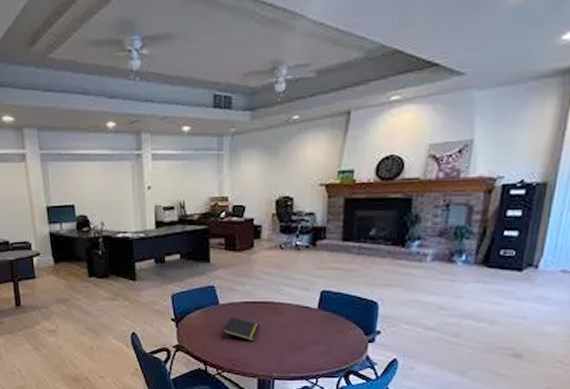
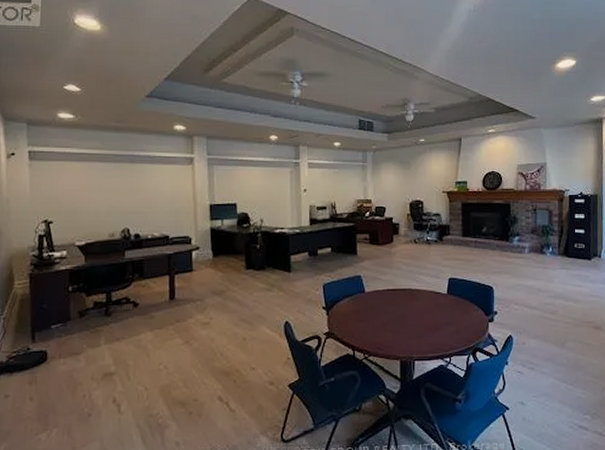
notepad: present [222,317,260,342] -> none [368,303,400,326]

